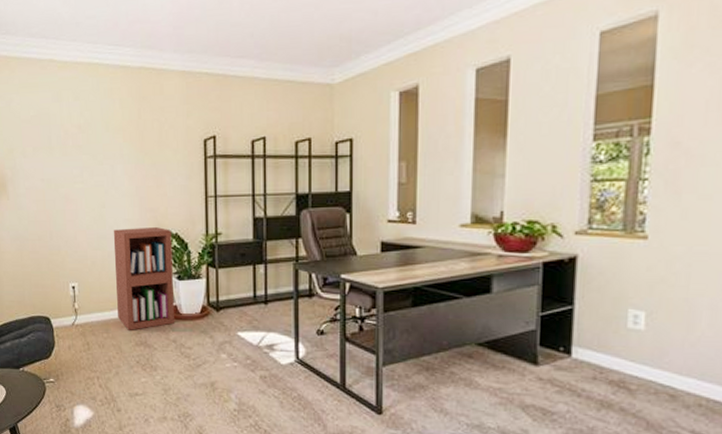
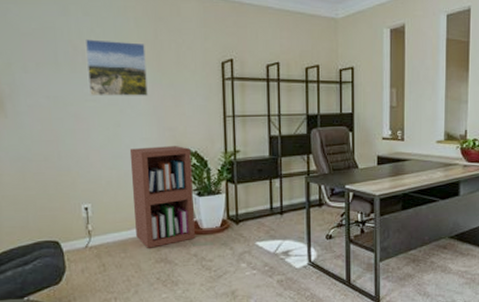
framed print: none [74,122,131,179] -> present [84,39,148,97]

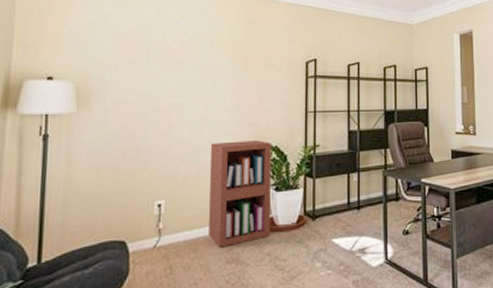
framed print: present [84,39,148,97] -> none [176,40,235,93]

